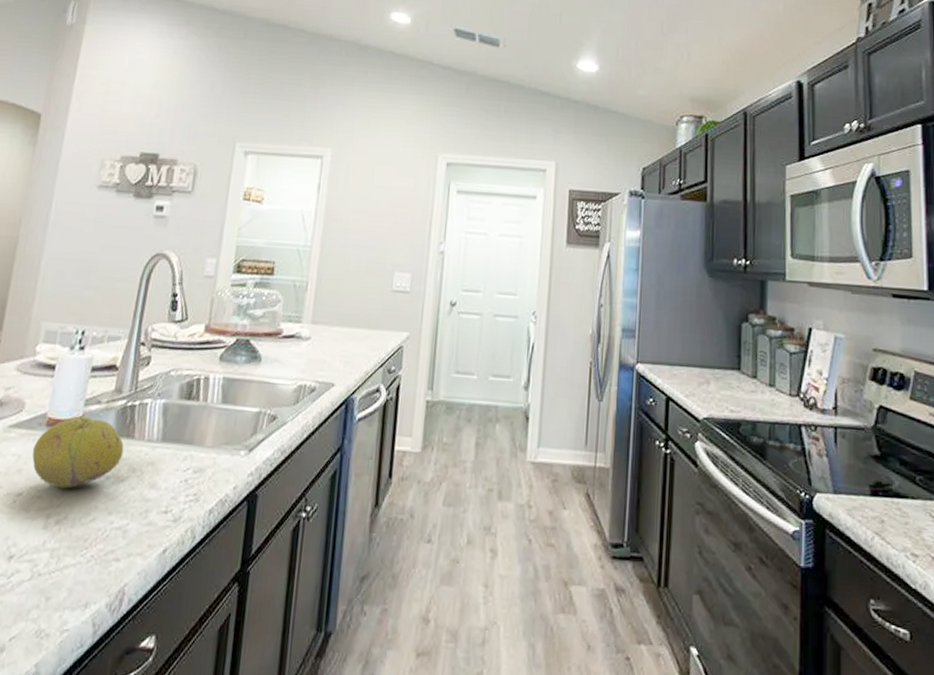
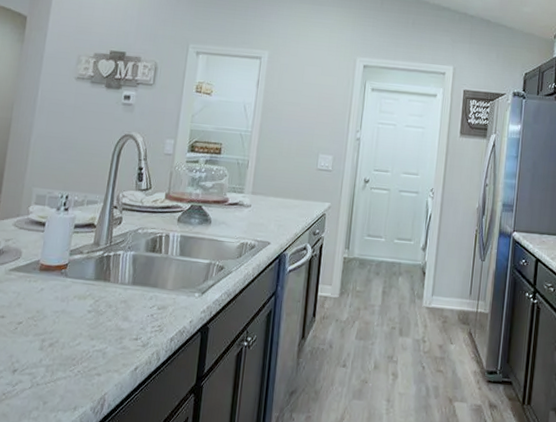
fruit: present [32,416,124,489] -> none [29,263,102,319]

